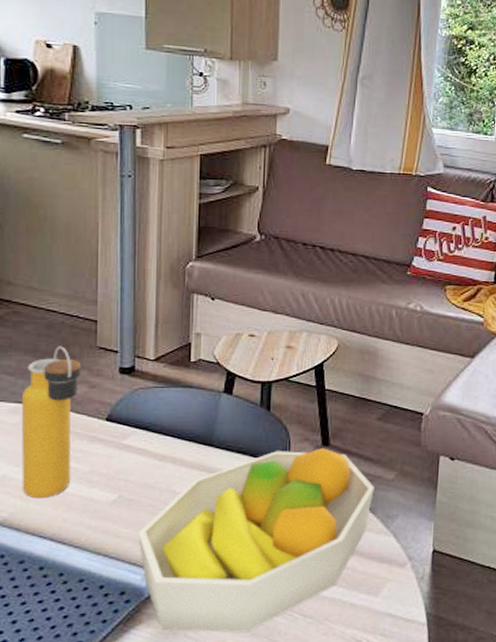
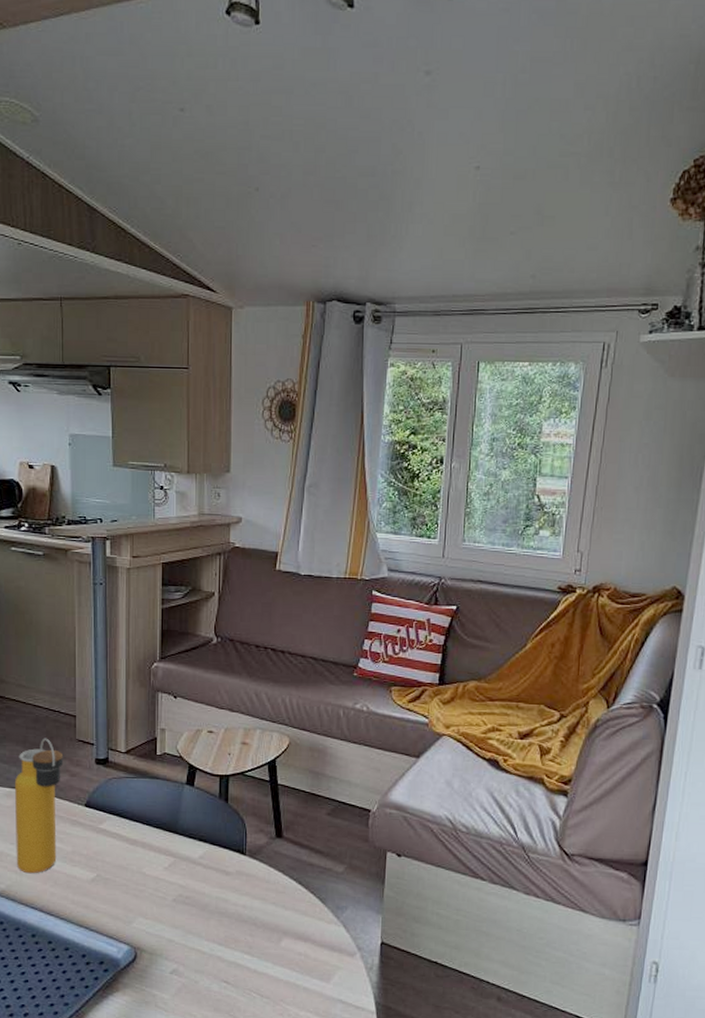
fruit bowl: present [138,448,374,632] -> none [114,839,325,1007]

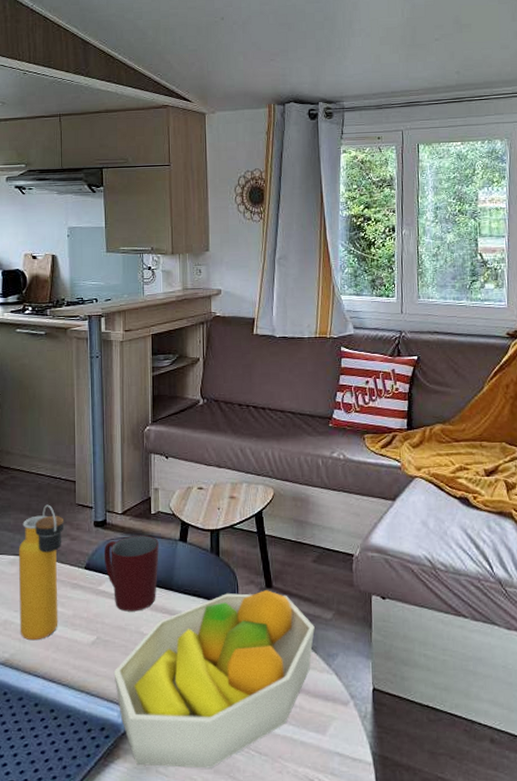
mug: none [105,775,164,852] -> present [104,534,159,612]
fruit bowl: none [114,839,325,1007] -> present [113,590,315,769]

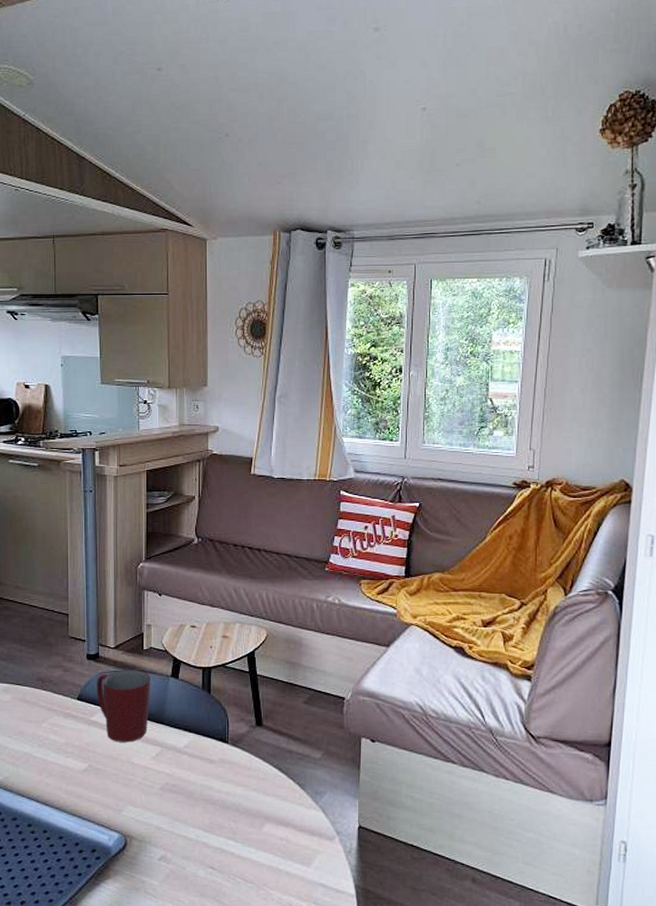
water bottle: present [18,504,65,641] -> none [11,636,57,765]
fruit bowl: present [113,590,315,769] -> none [105,728,303,892]

